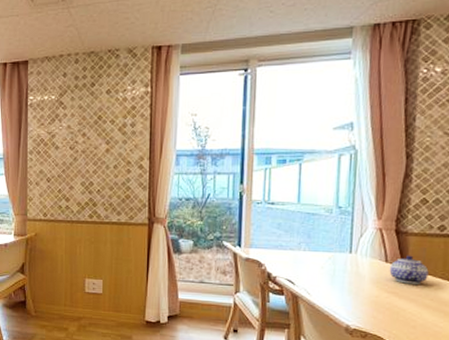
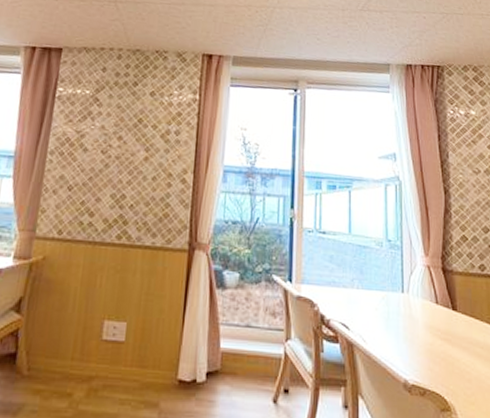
teapot: present [389,255,429,284] -> none [440,296,476,330]

